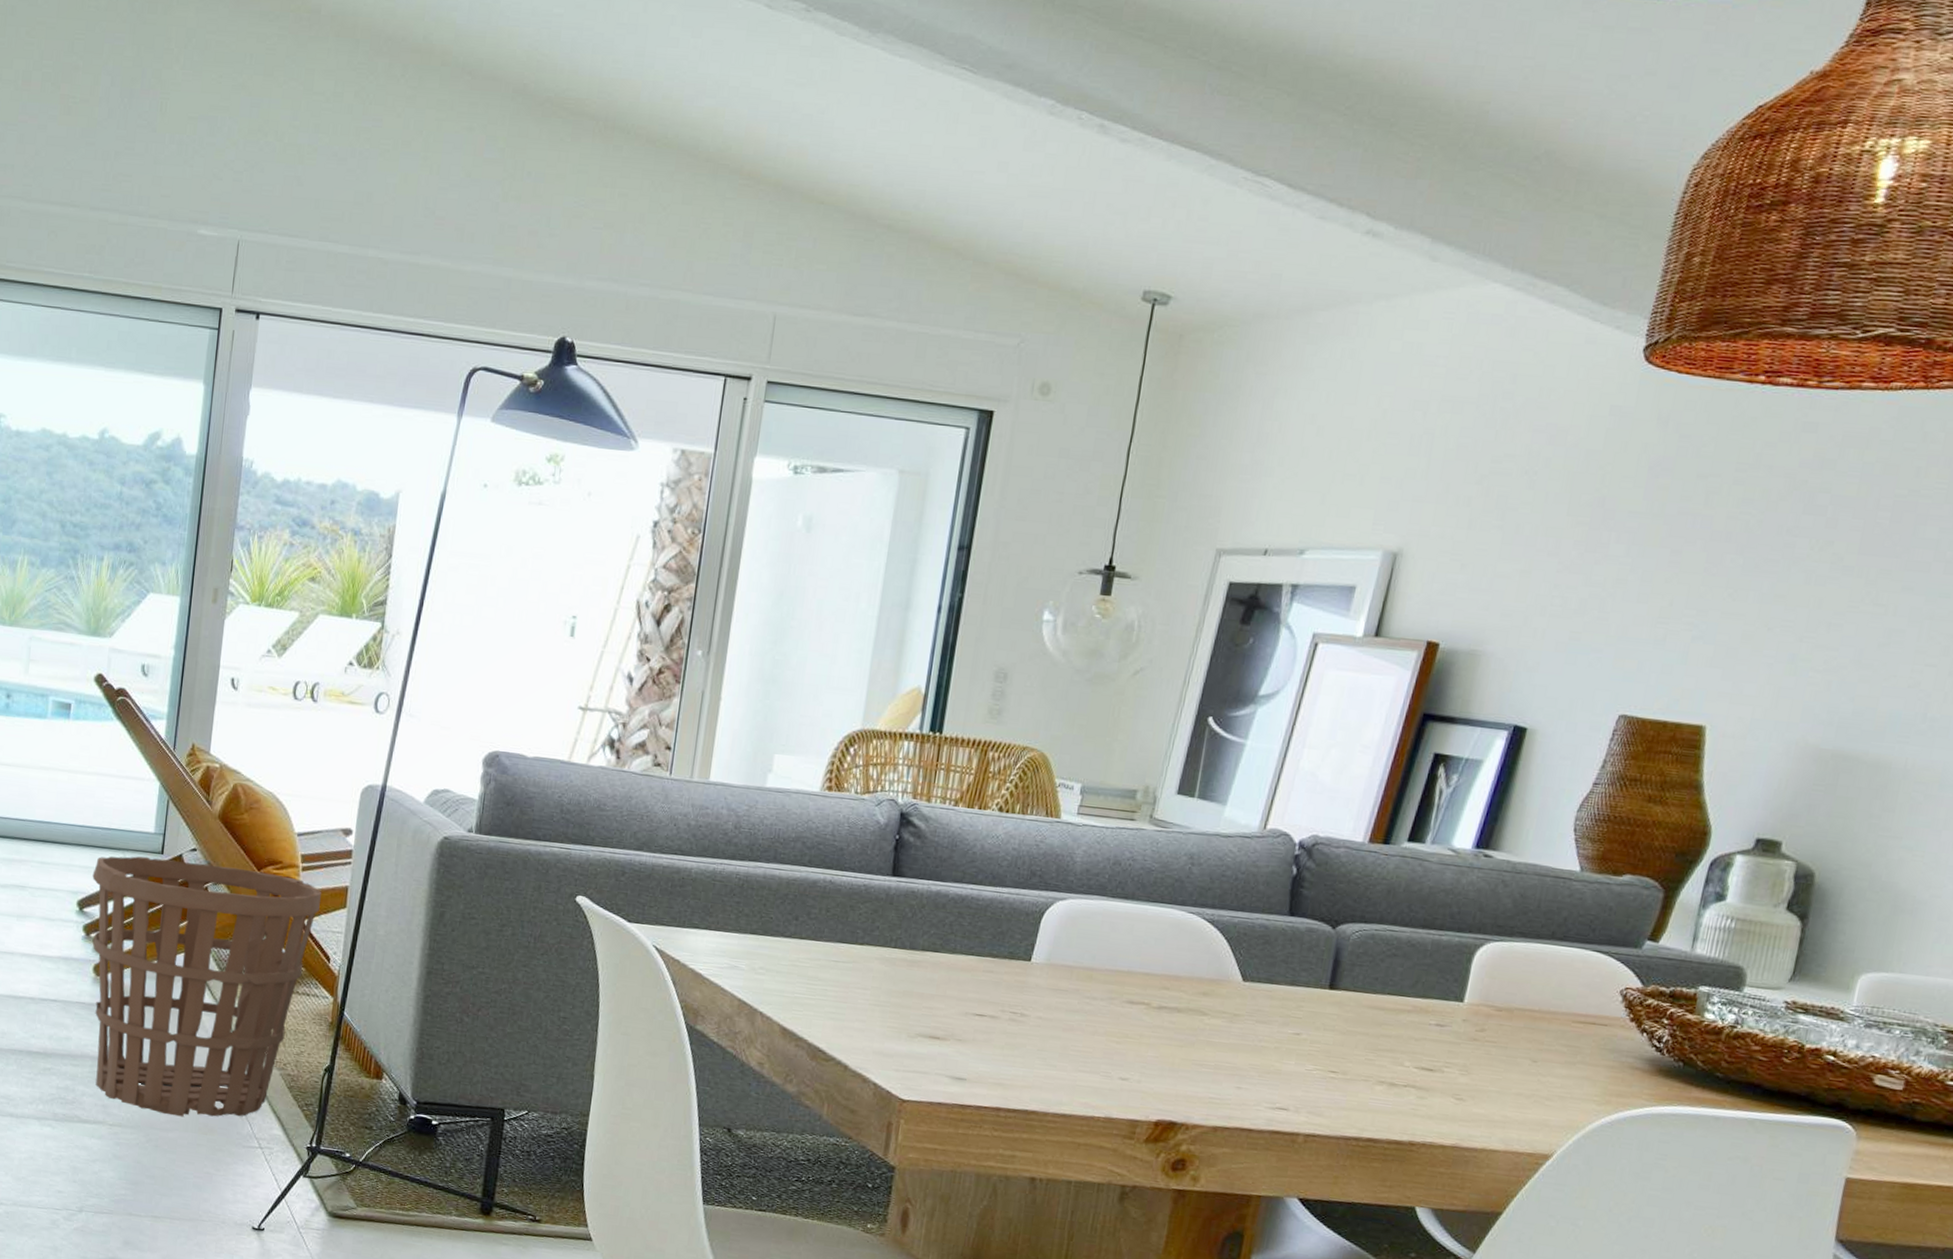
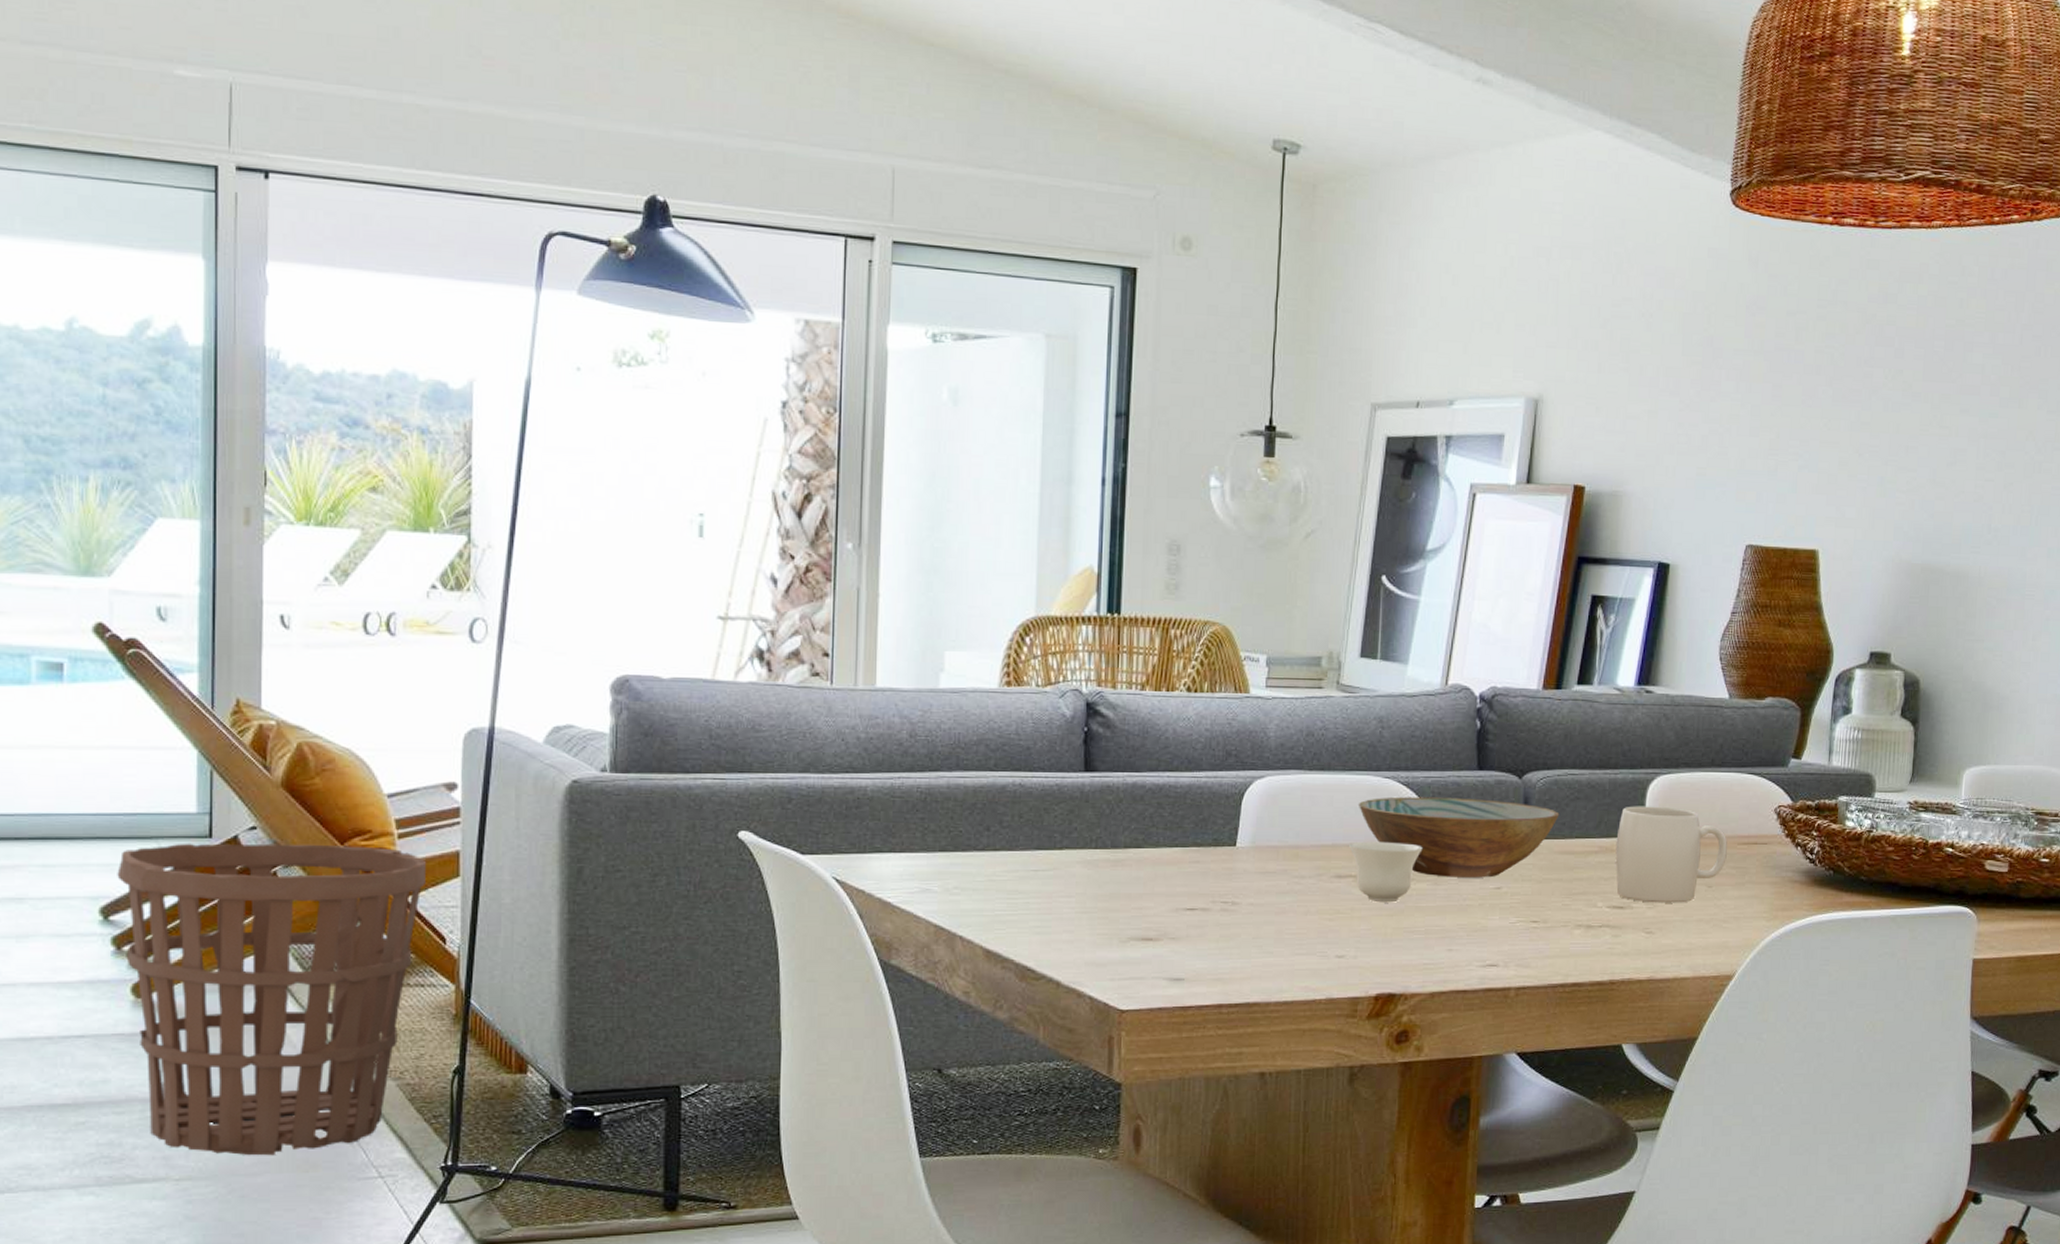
teacup: none [1144,971,1222,1035] -> present [1348,841,1423,903]
bowl: none [1158,931,1373,1023] -> present [1358,797,1559,878]
mug: none [1427,969,1561,1074] -> present [1615,806,1727,903]

